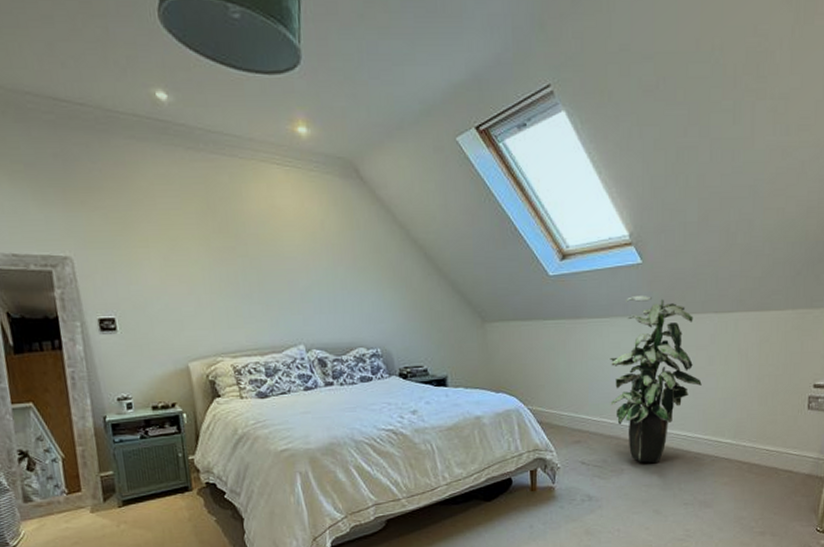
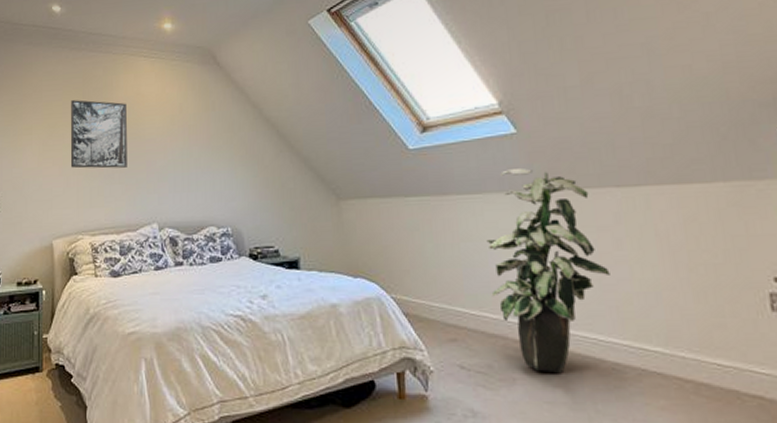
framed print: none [193,210,267,288] -> present [70,100,127,169]

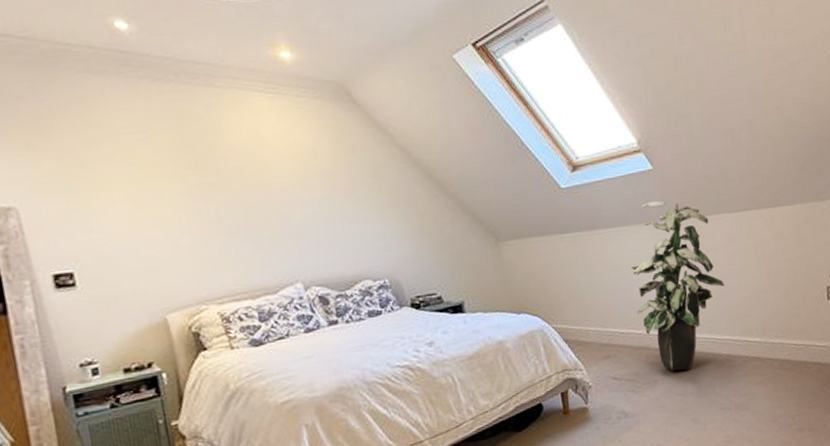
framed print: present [70,100,127,169] -> none [164,144,255,228]

